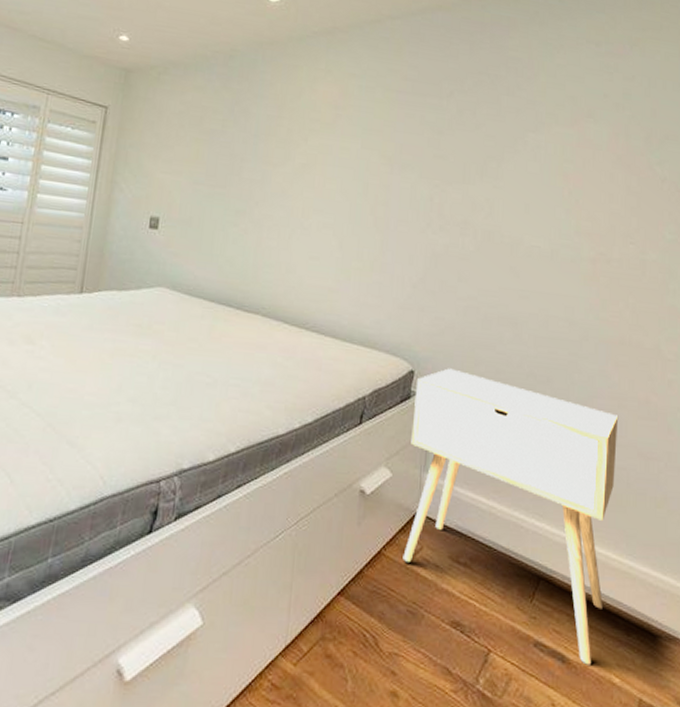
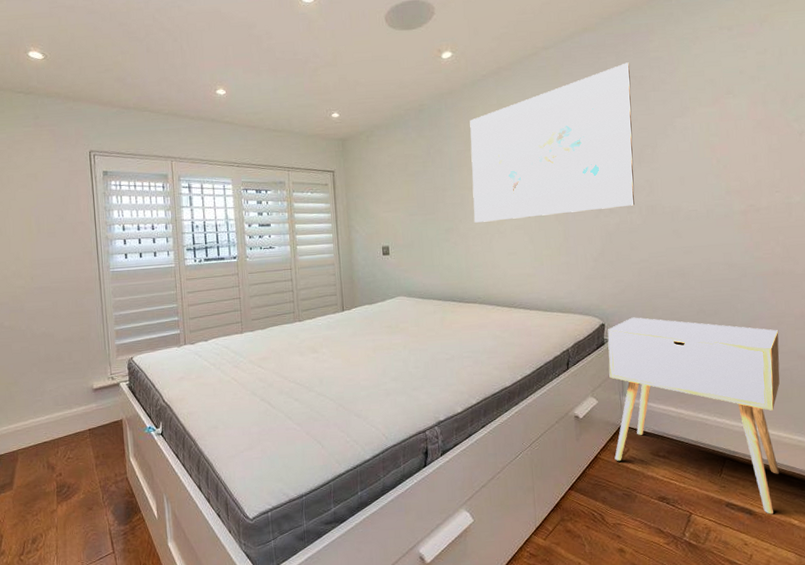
wall art: none [273,55,484,227] -> present [469,62,635,223]

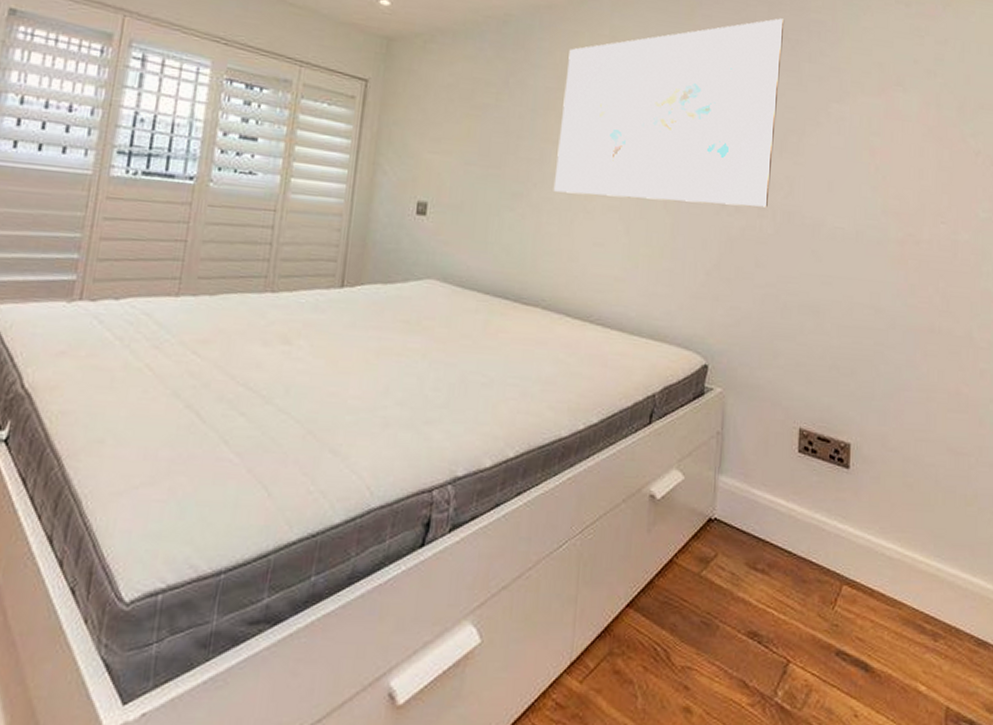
nightstand: present [607,317,780,514] -> none [696,361,927,673]

